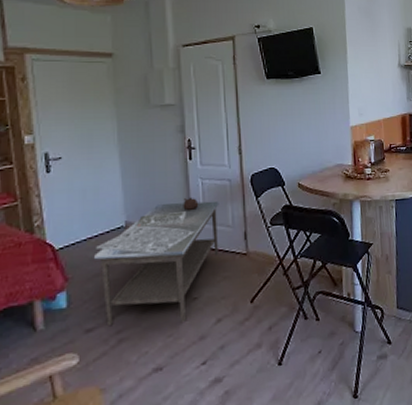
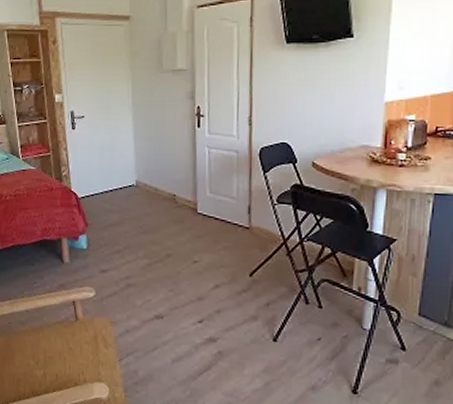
coffee table: present [95,197,219,327] -> none [109,164,225,281]

